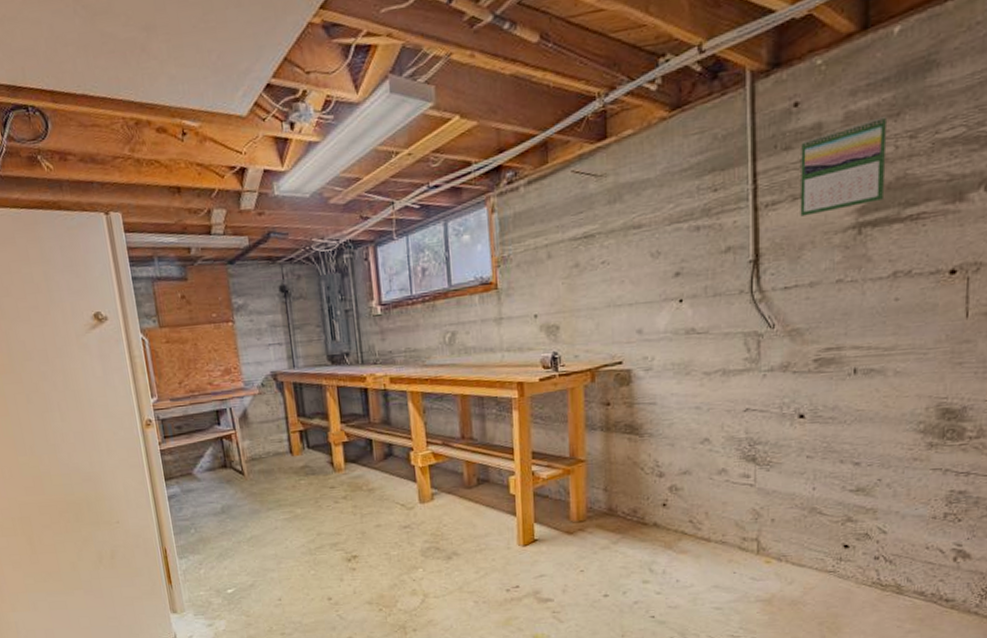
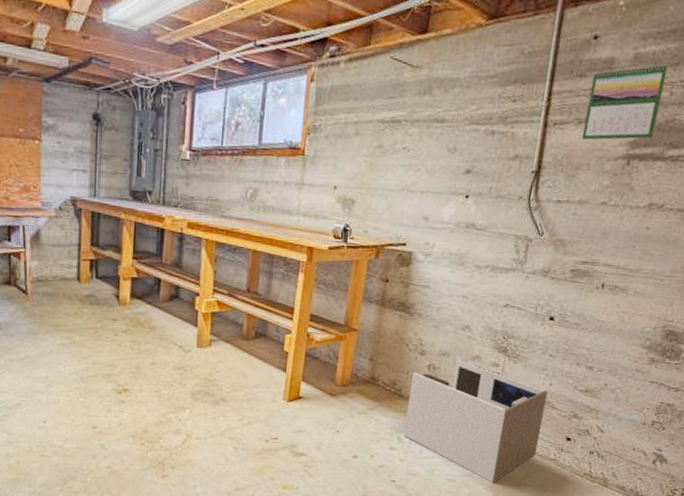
architectural model: none [653,476,811,606] -> present [403,359,548,483]

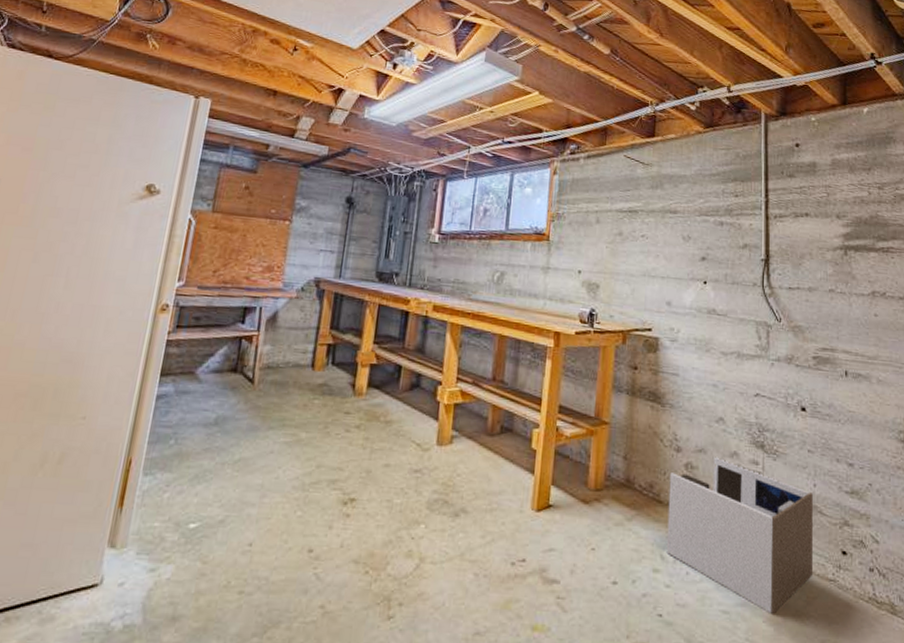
calendar: present [582,63,669,140] -> none [801,168,863,232]

